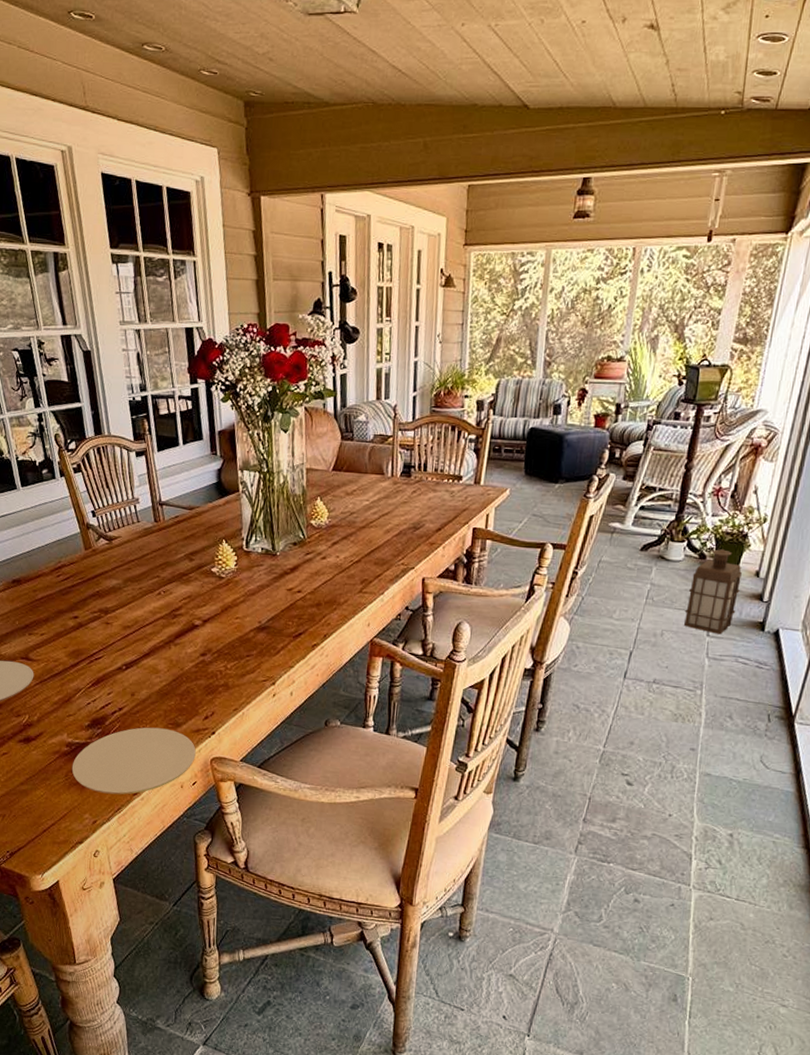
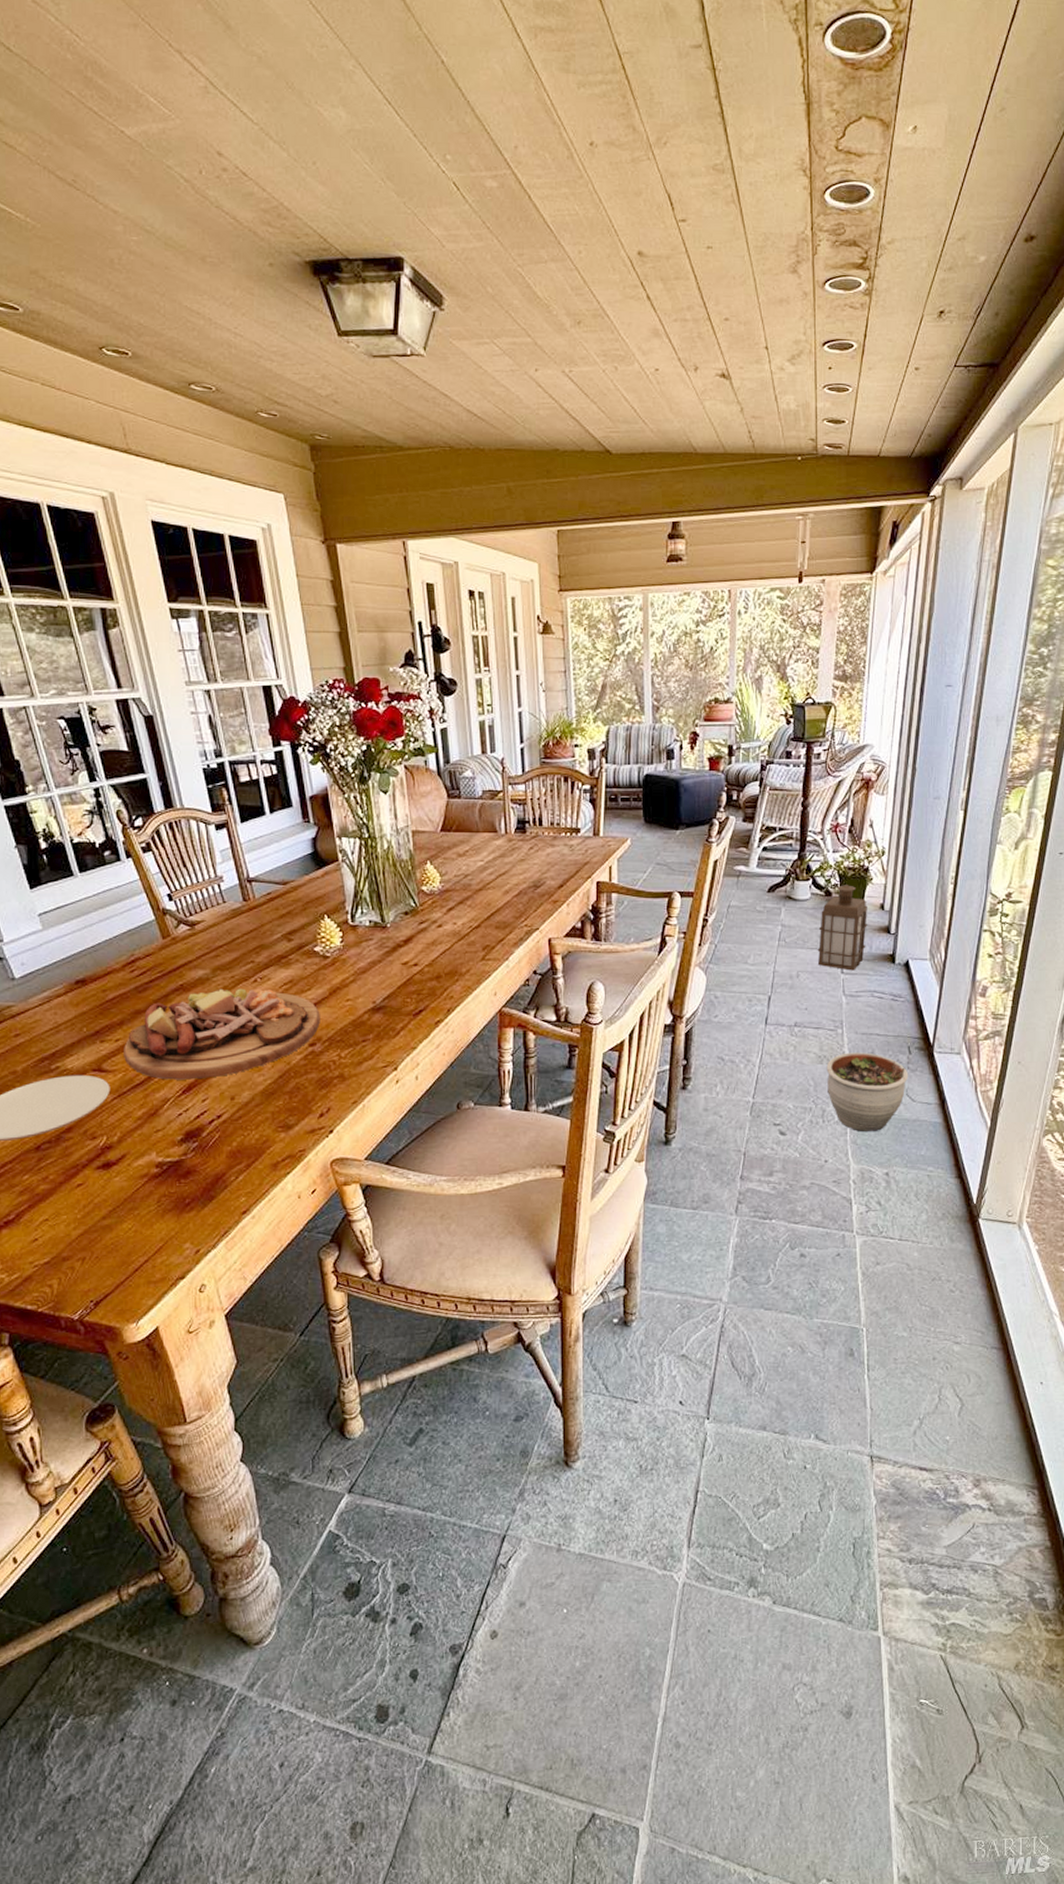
food platter: none [47,598,212,676] -> present [124,988,320,1080]
plate: present [71,727,196,795] -> none [164,1133,312,1217]
planter pot: none [679,713,766,793] -> present [826,1052,909,1131]

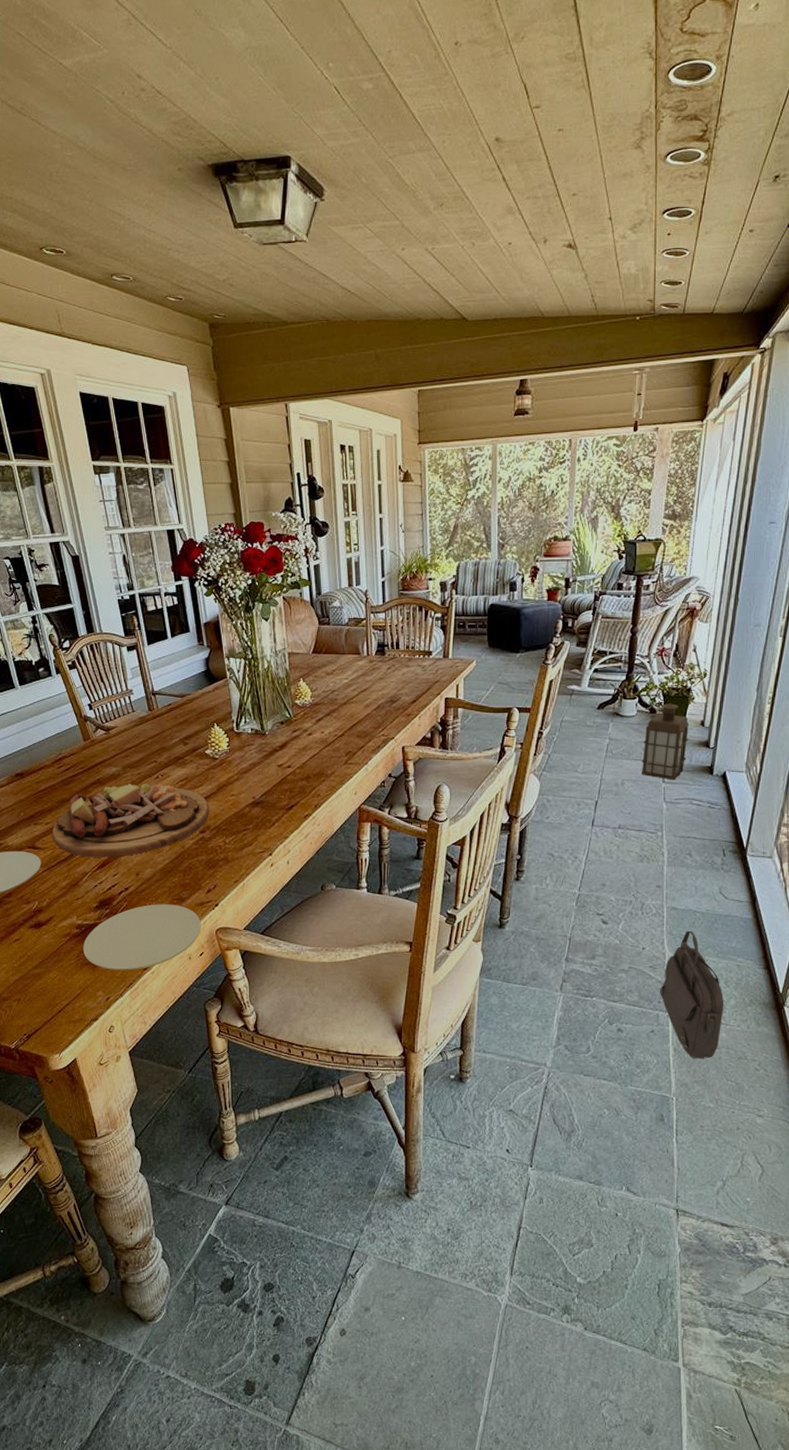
plate: none [164,1133,312,1217] -> present [82,904,201,971]
planter pot: present [826,1052,909,1131] -> none [646,853,723,924]
handbag: none [845,1139,915,1283] -> present [660,931,724,1059]

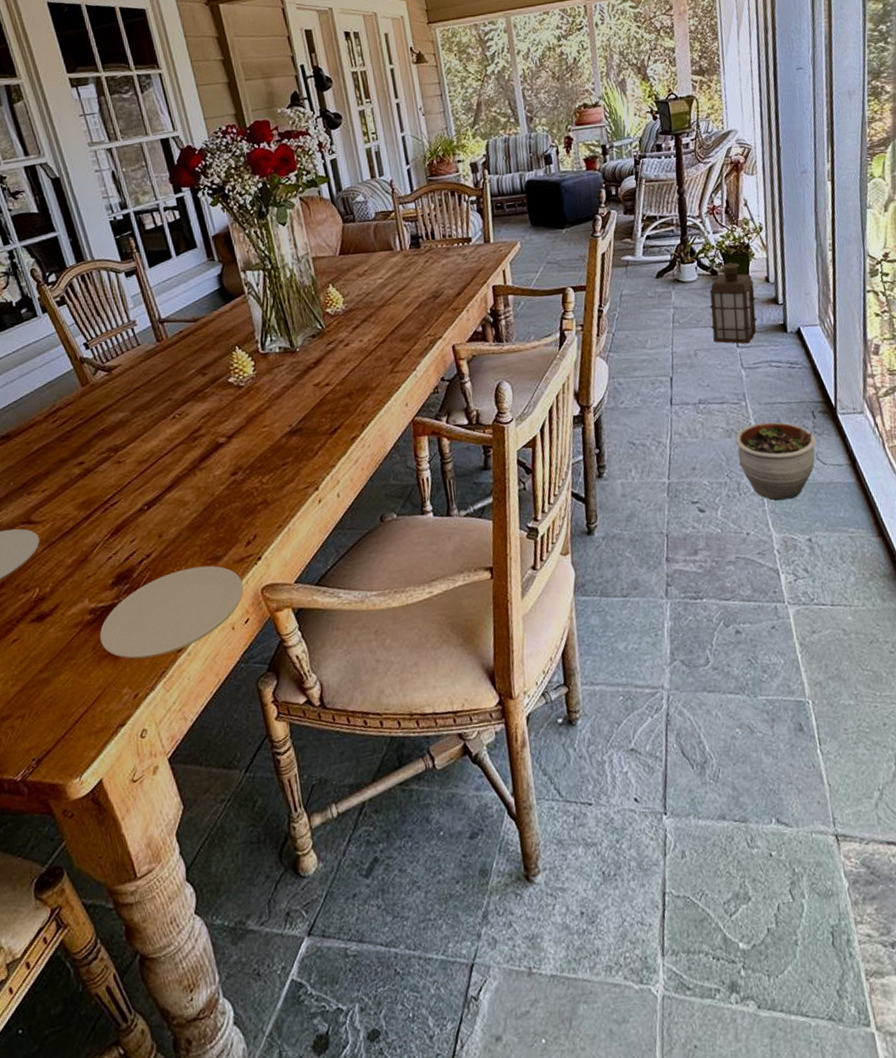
food platter: present [52,783,210,858] -> none [51,424,240,525]
planter pot: none [646,853,723,924] -> present [735,421,817,501]
handbag: present [660,931,724,1059] -> none [773,505,847,652]

